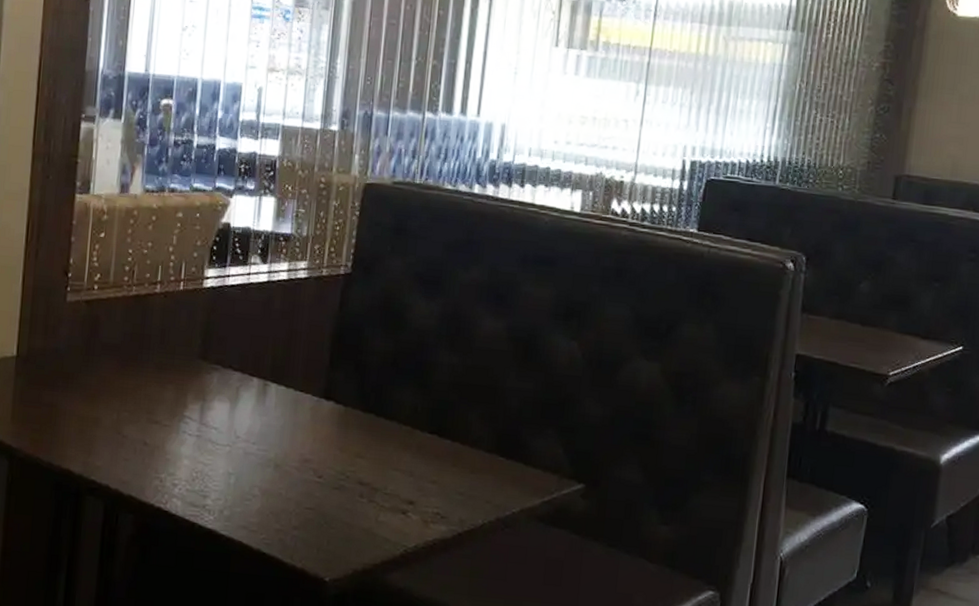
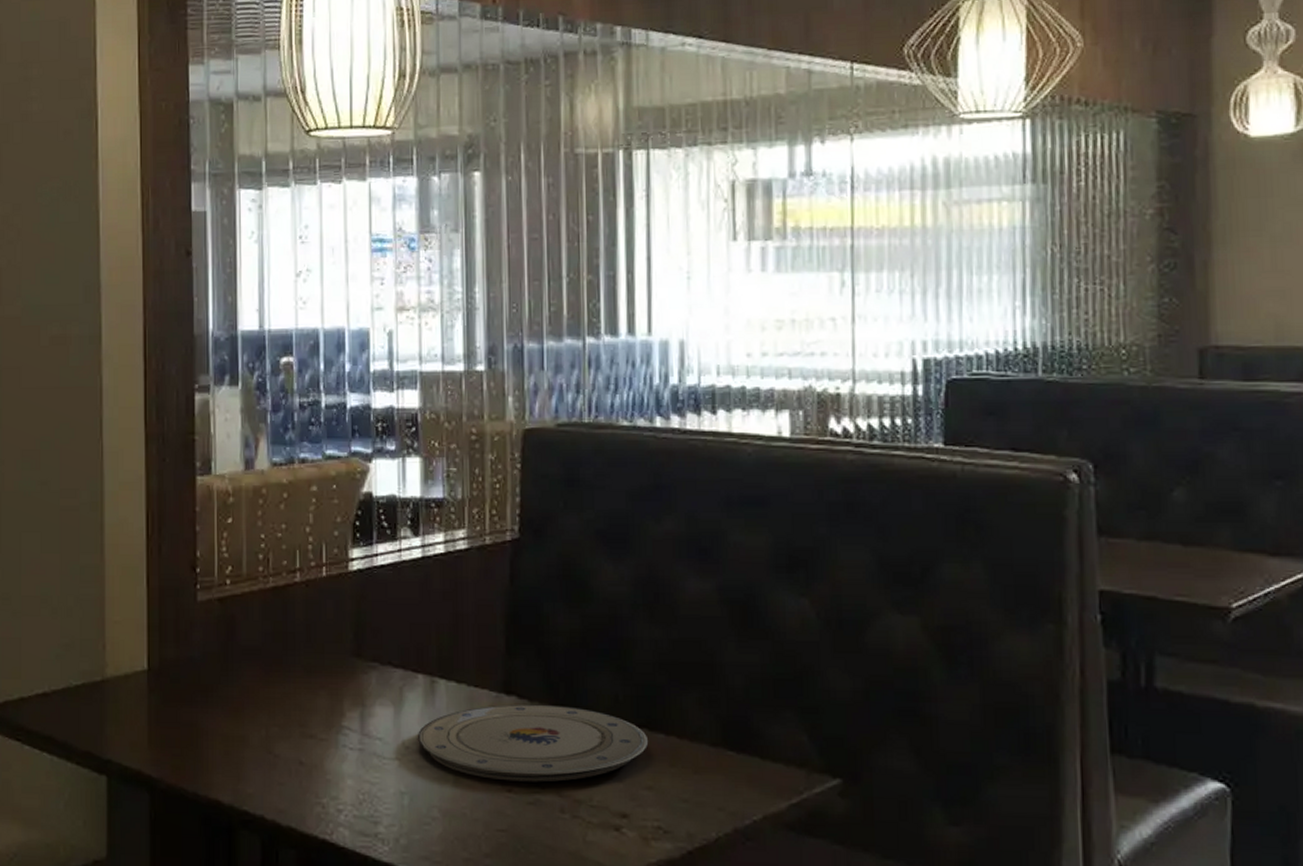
plate: none [247,408,438,473] -> present [417,704,649,783]

